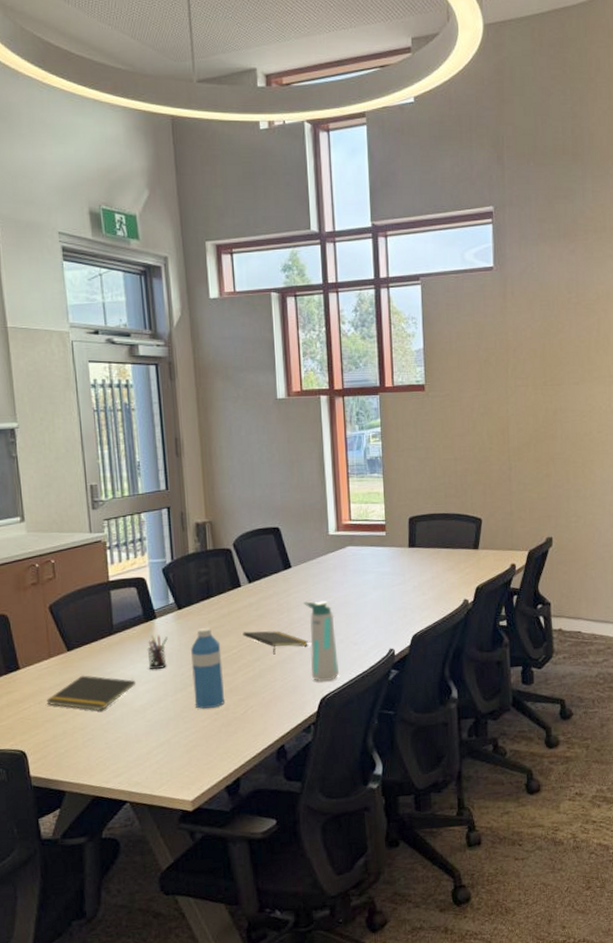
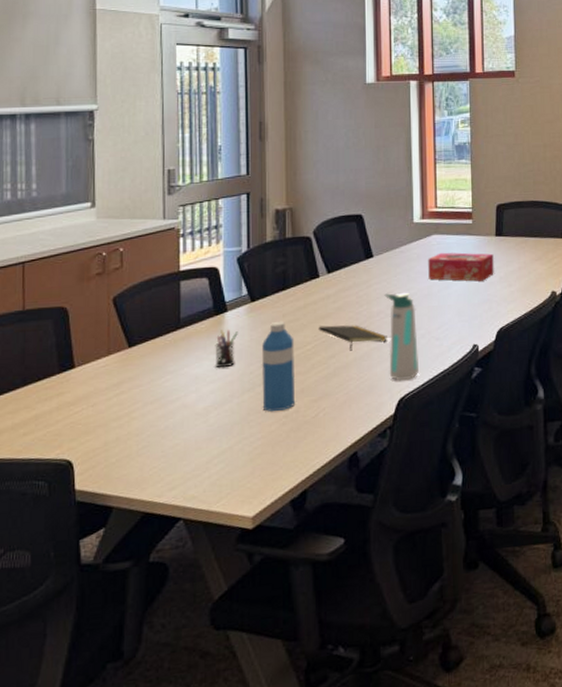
notepad: present [46,675,137,711] -> none [101,374,201,414]
tissue box: none [344,563,408,591] -> present [428,252,494,282]

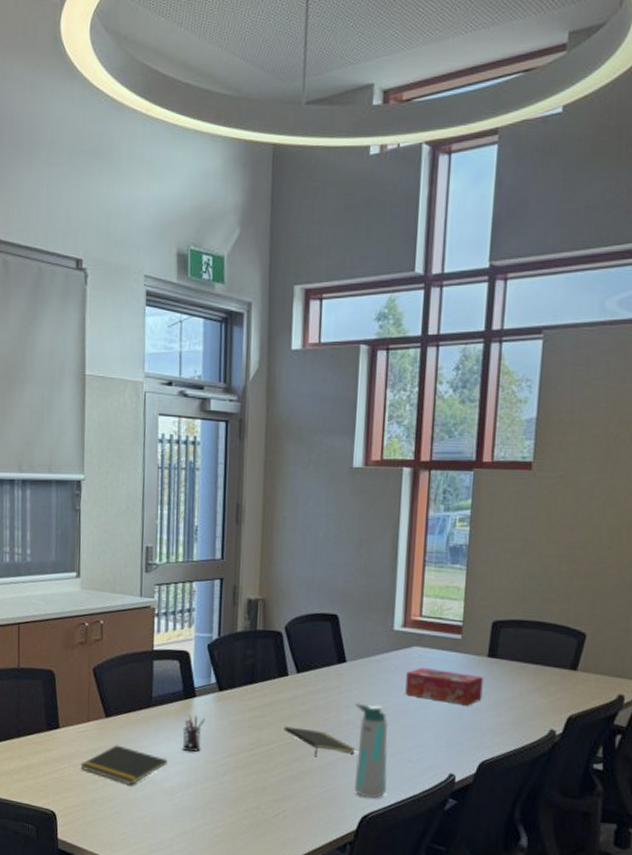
notepad: none [101,374,201,414] -> present [80,744,168,785]
water bottle: present [262,321,295,412] -> none [224,714,259,804]

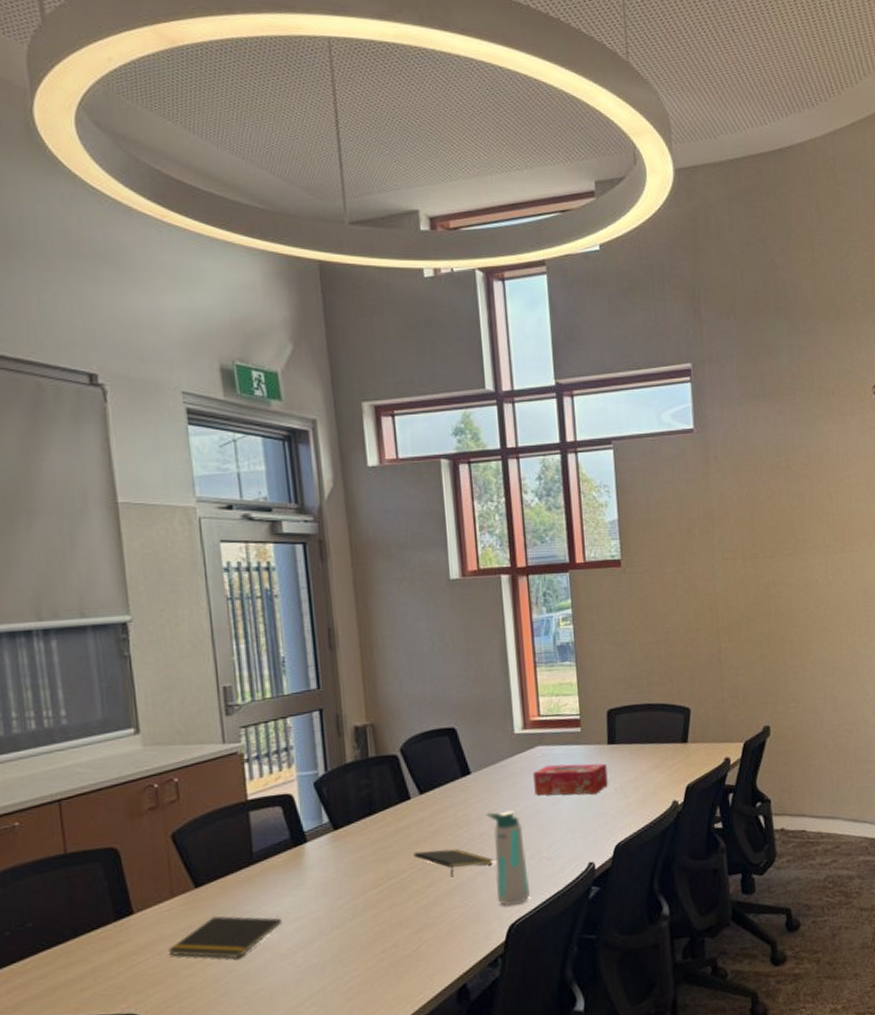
pen holder: present [183,714,205,752] -> none [296,861,322,904]

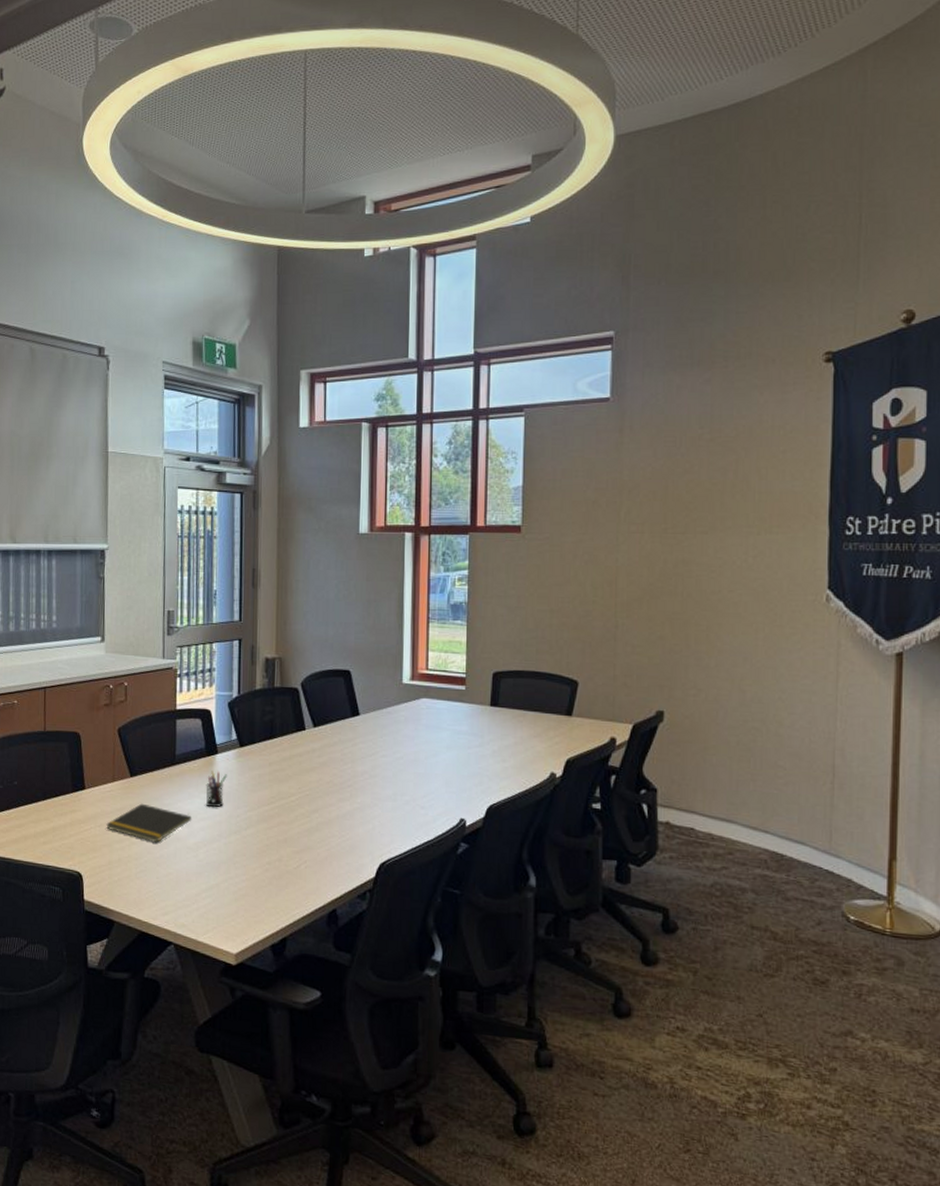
pen holder: none [296,861,322,904] -> present [206,771,227,808]
notepad: present [413,848,493,877] -> none [303,779,371,808]
water bottle: present [486,810,530,906] -> none [369,754,402,846]
tissue box: present [533,763,608,796] -> none [416,717,487,753]

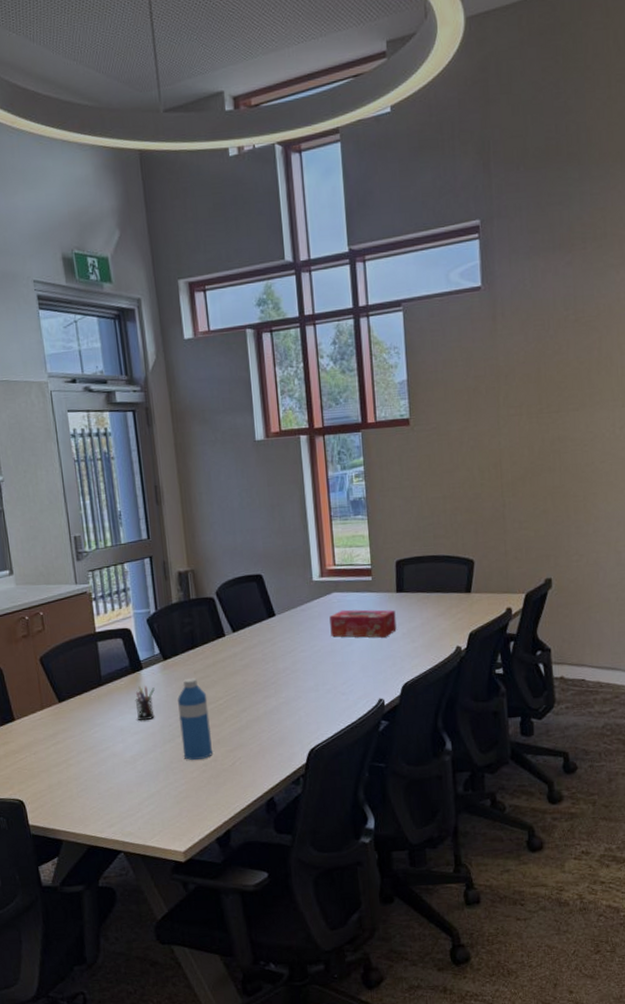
notepad: present [106,803,192,842] -> none [41,726,126,761]
water bottle: none [247,769,279,857] -> present [178,677,212,761]
tissue box: none [416,717,487,753] -> present [329,609,397,638]

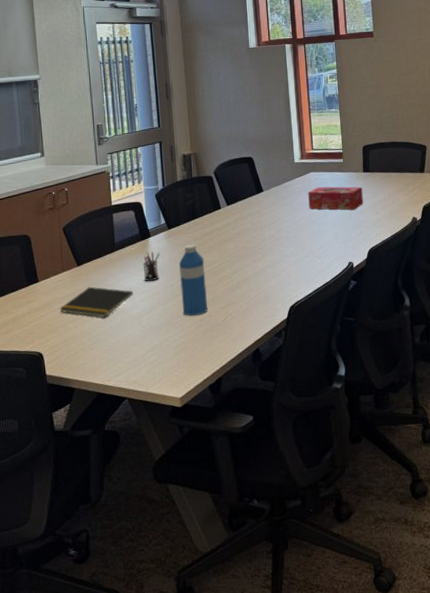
notepad: none [41,726,126,761] -> present [60,286,134,317]

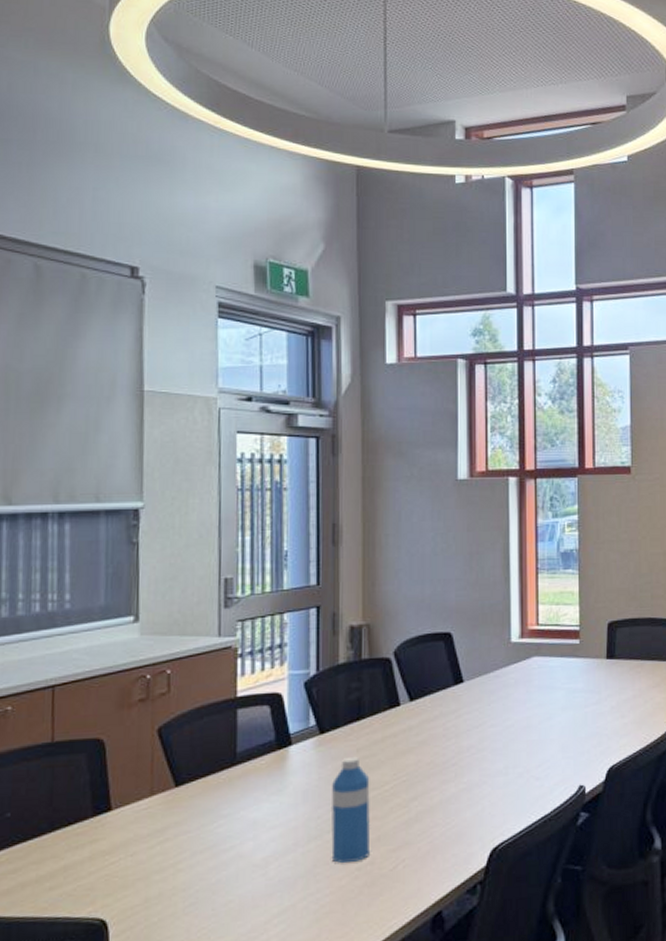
notepad: present [60,286,134,317] -> none [141,818,259,865]
pen holder: present [143,251,160,282] -> none [276,766,304,812]
tissue box: present [308,186,363,210] -> none [527,677,604,712]

